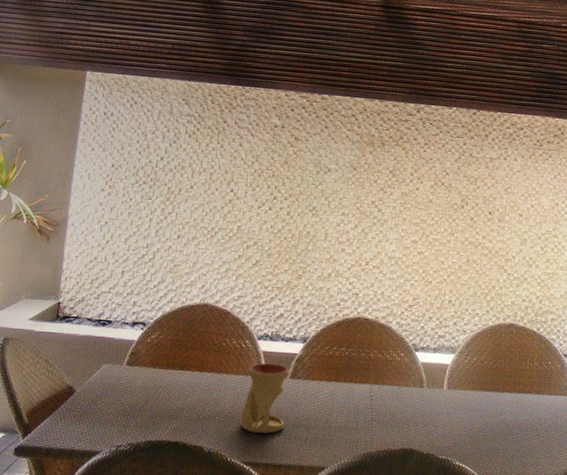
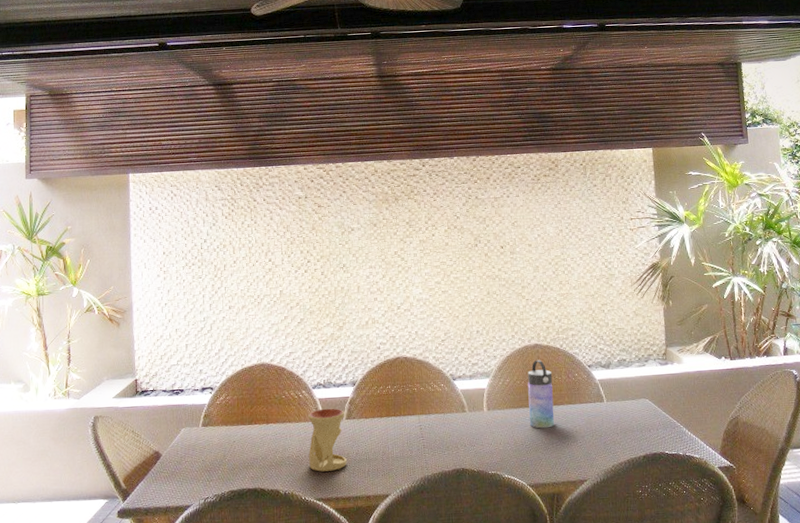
water bottle: none [492,341,524,417] -> present [527,359,555,429]

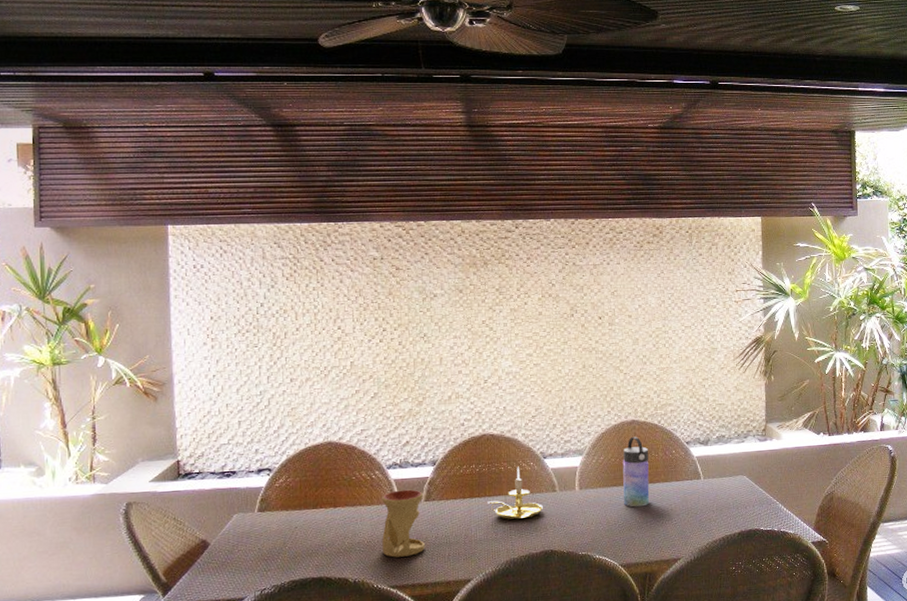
candle holder: none [402,387,454,439] -> present [487,466,543,520]

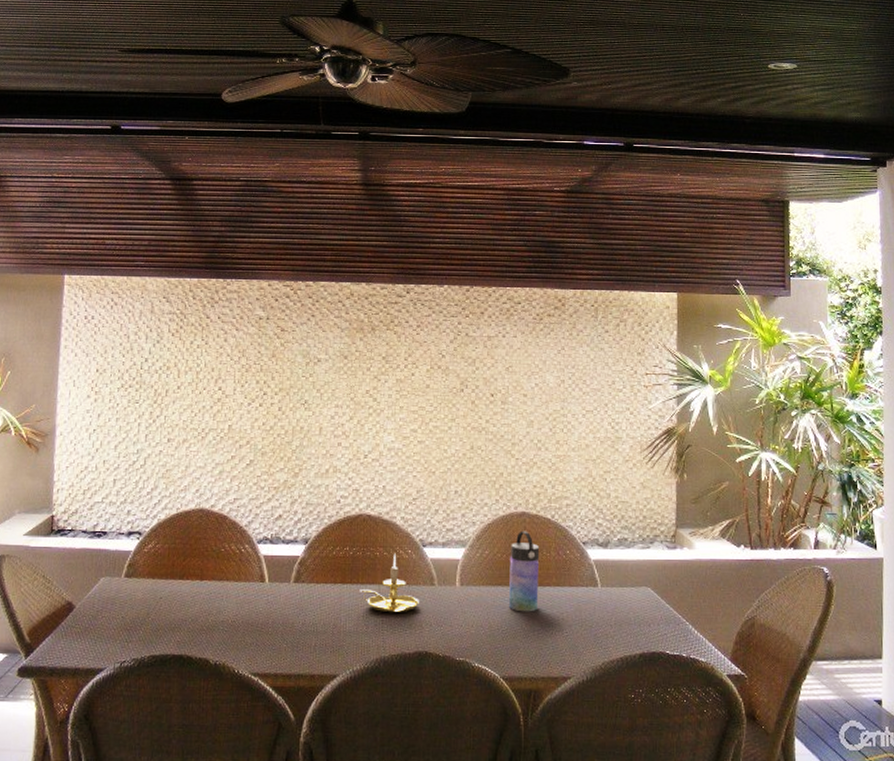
oil burner: present [382,489,425,558] -> none [246,568,292,642]

